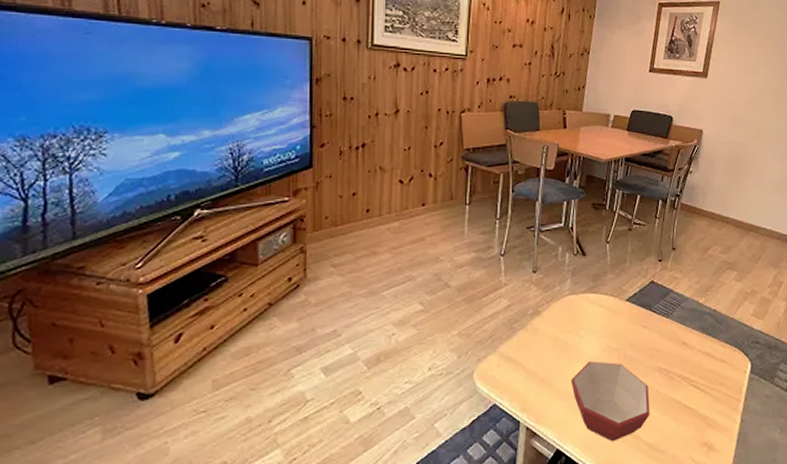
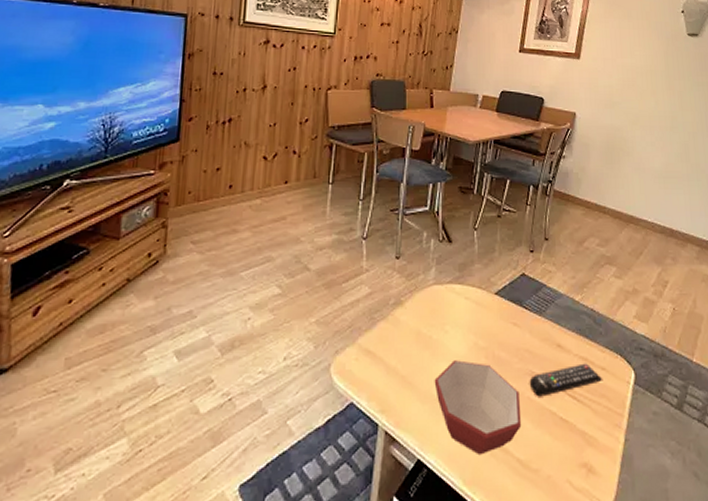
remote control: none [657,357,723,389] -> present [529,363,603,397]

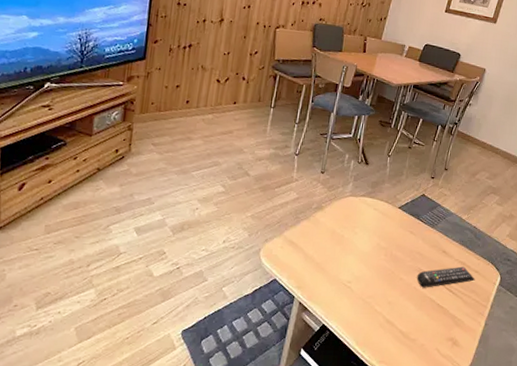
bowl: present [434,360,522,456] -> none [342,255,408,326]

